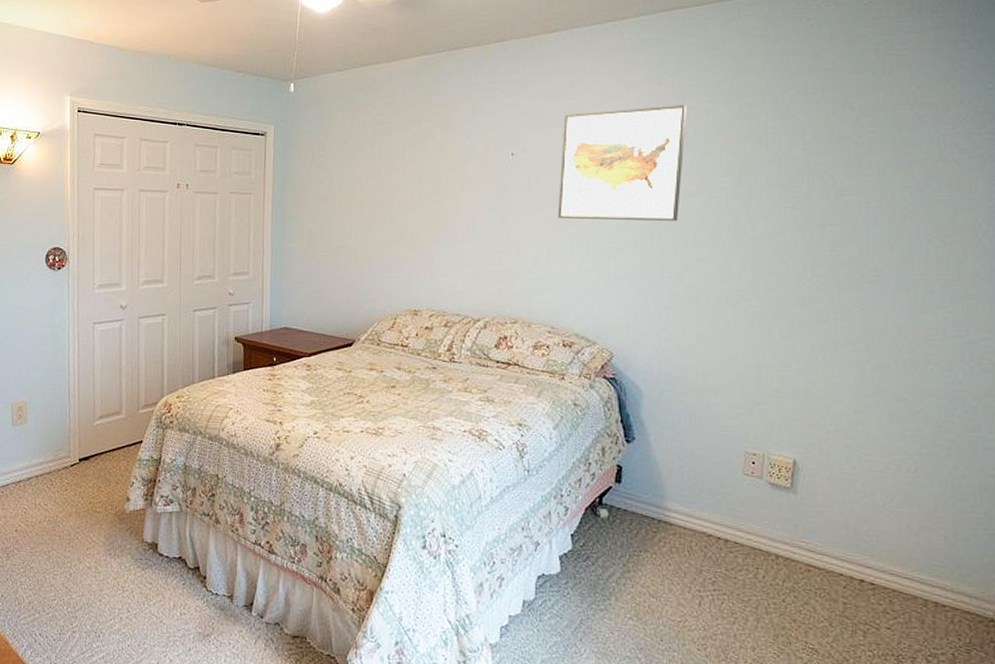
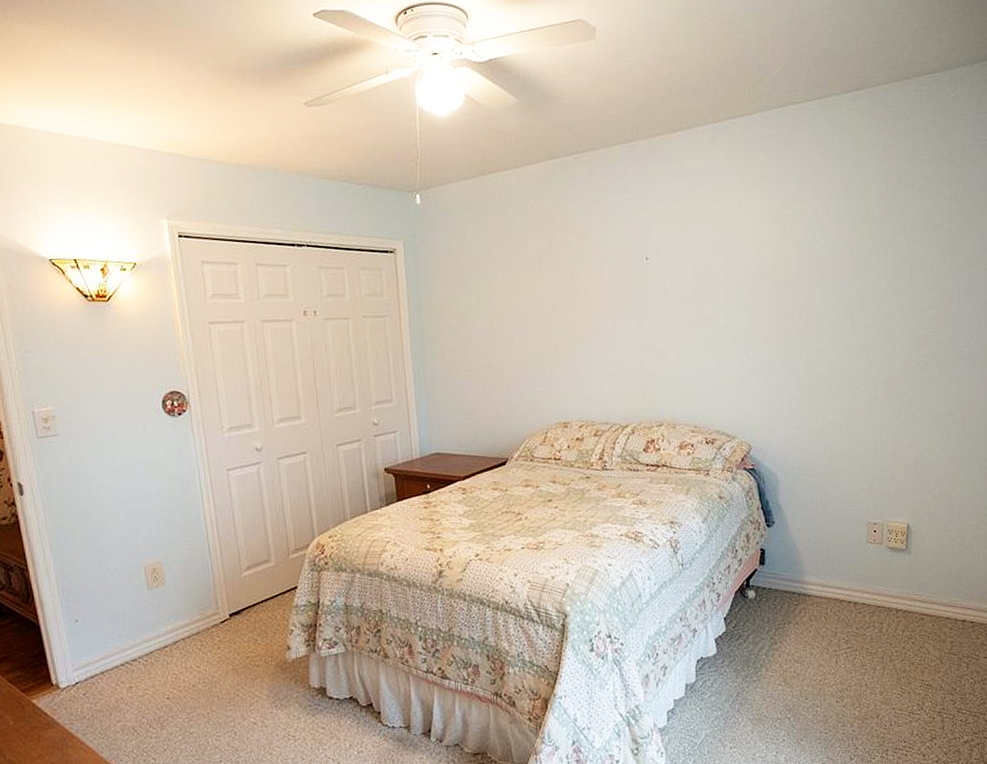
wall art: present [558,105,687,221] -> none [693,201,804,319]

